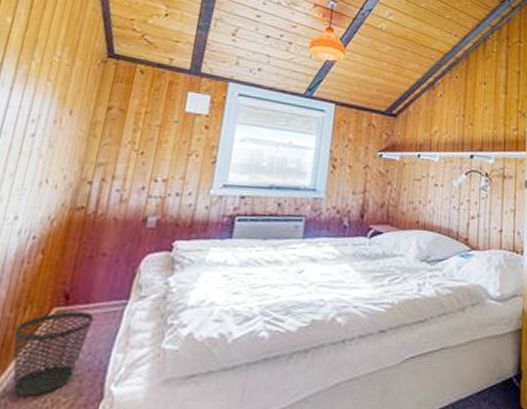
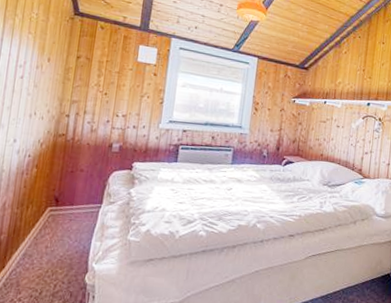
wastebasket: present [12,310,94,396] -> none [21,210,77,268]

